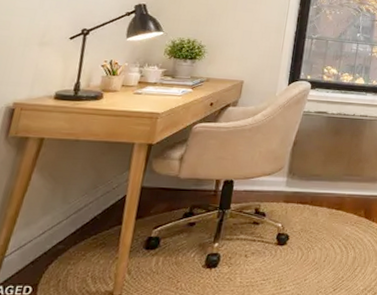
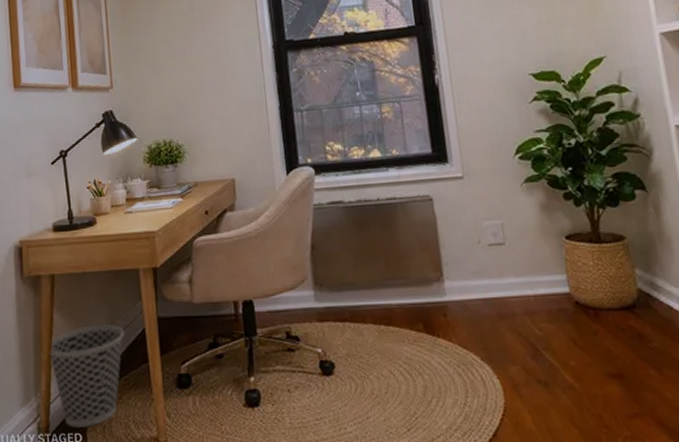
wastebasket: none [16,188,105,281] -> present [49,324,124,428]

